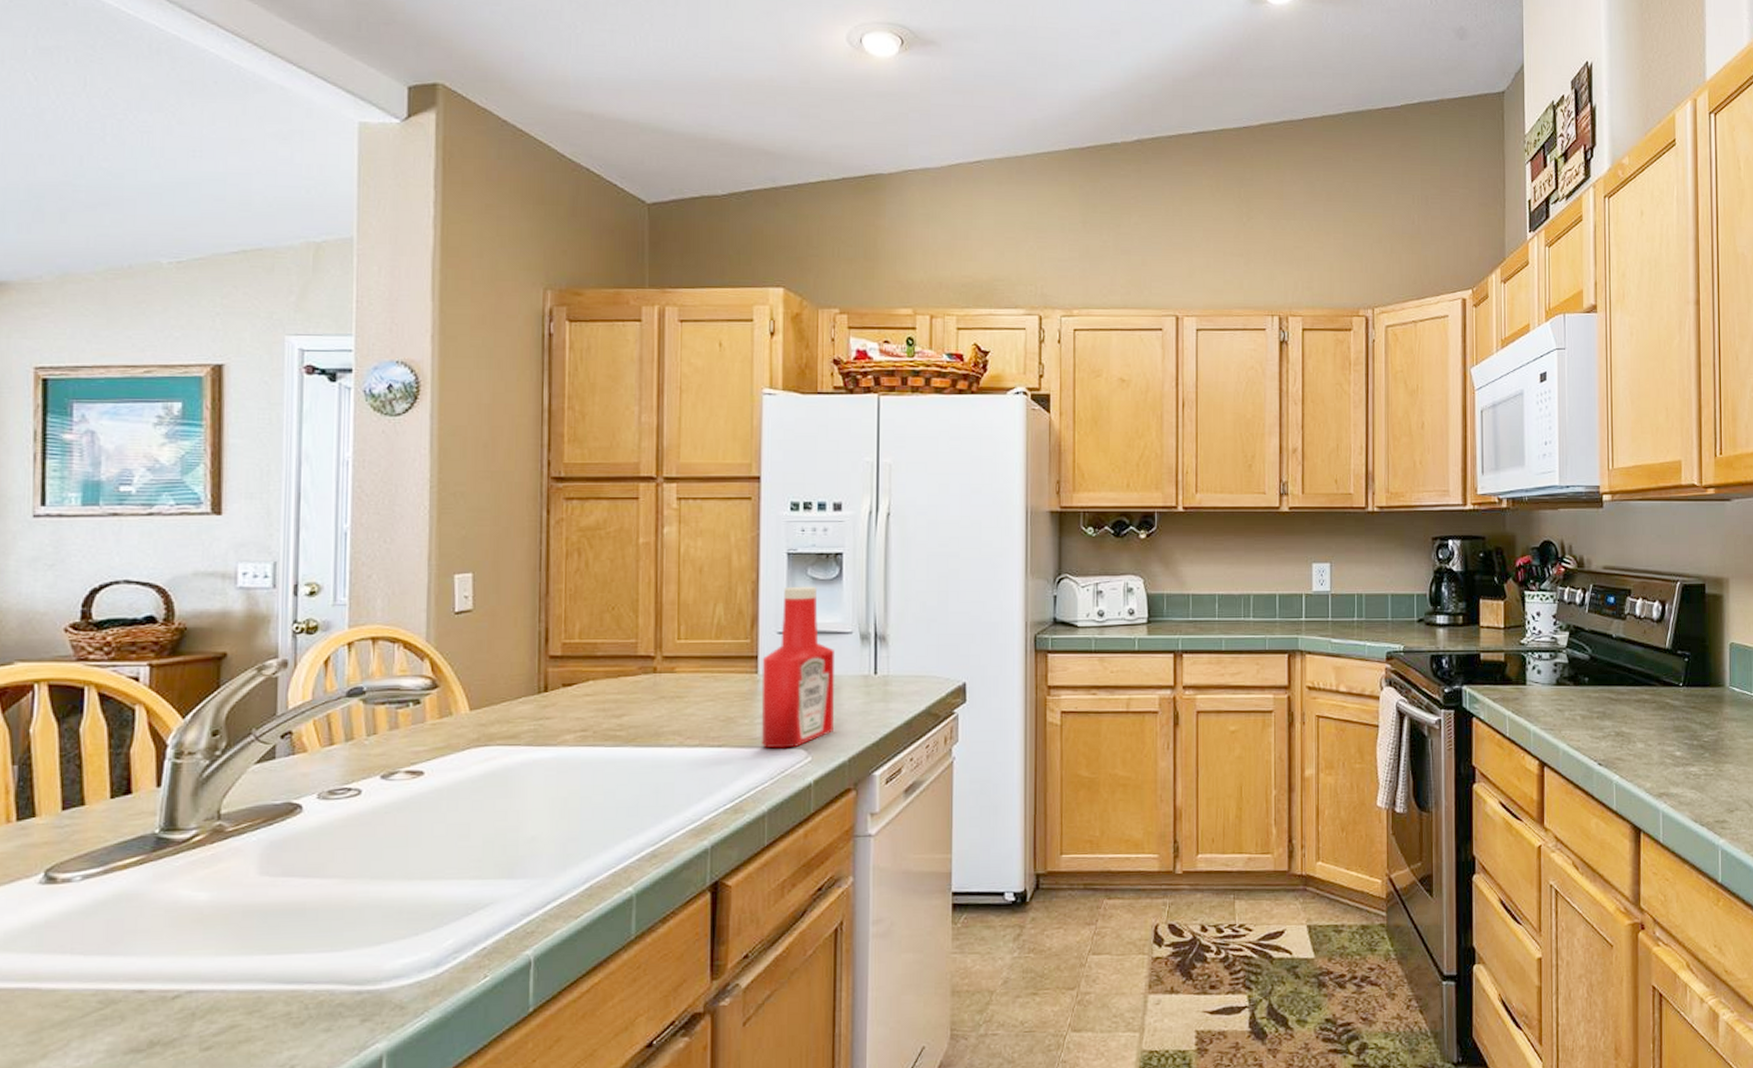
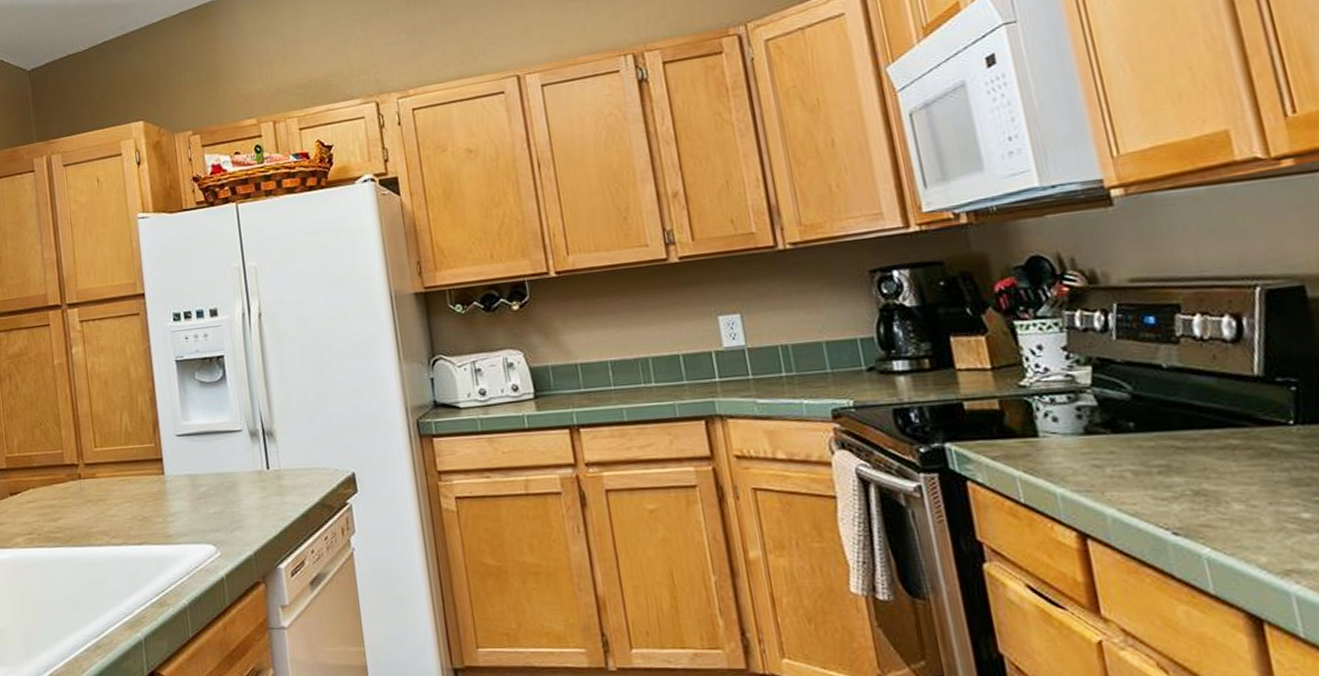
ketchup bottle: present [761,586,834,749] -> none [166,389,237,545]

